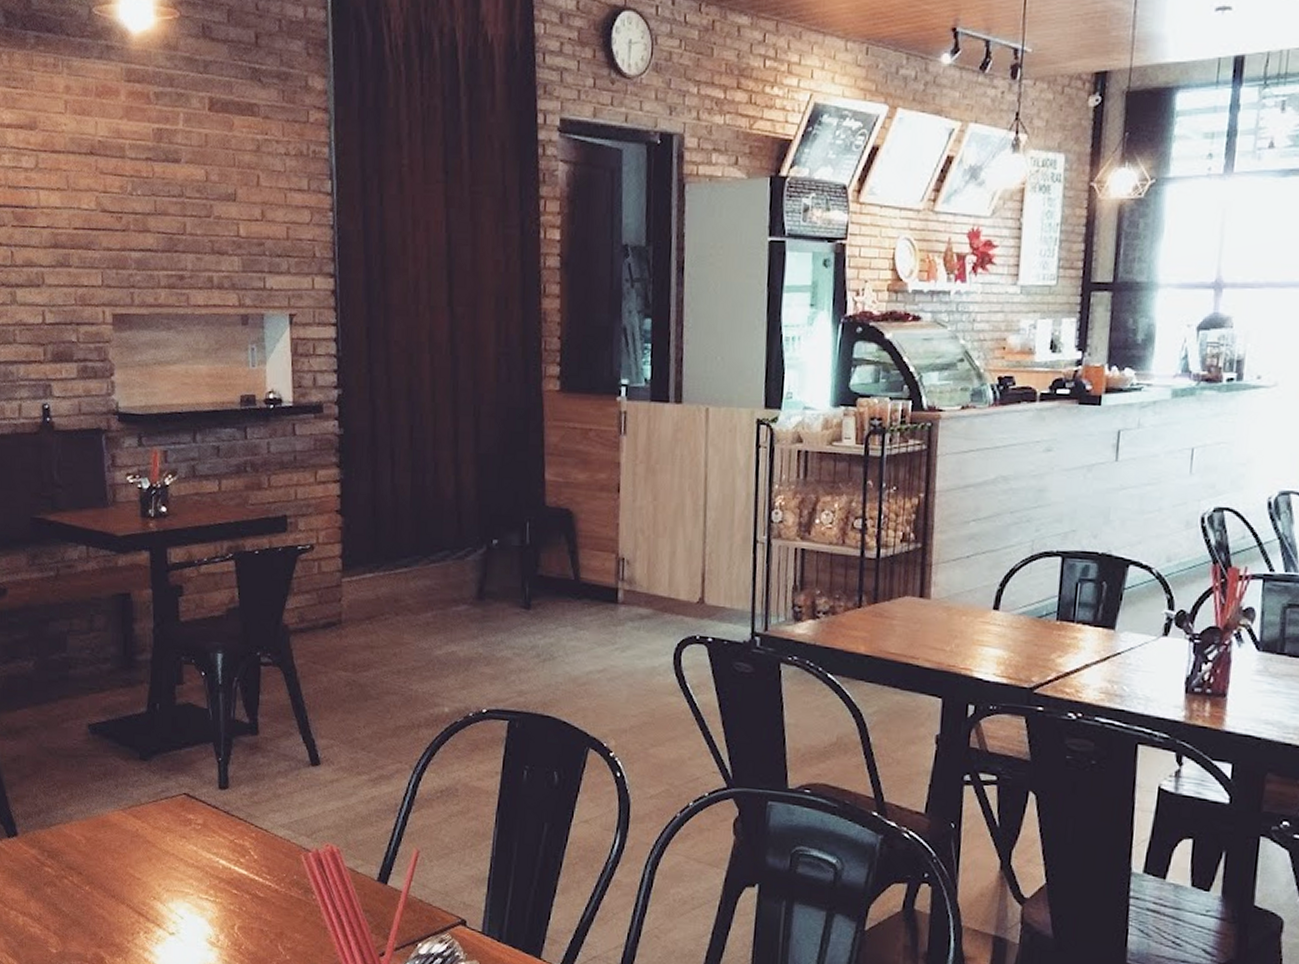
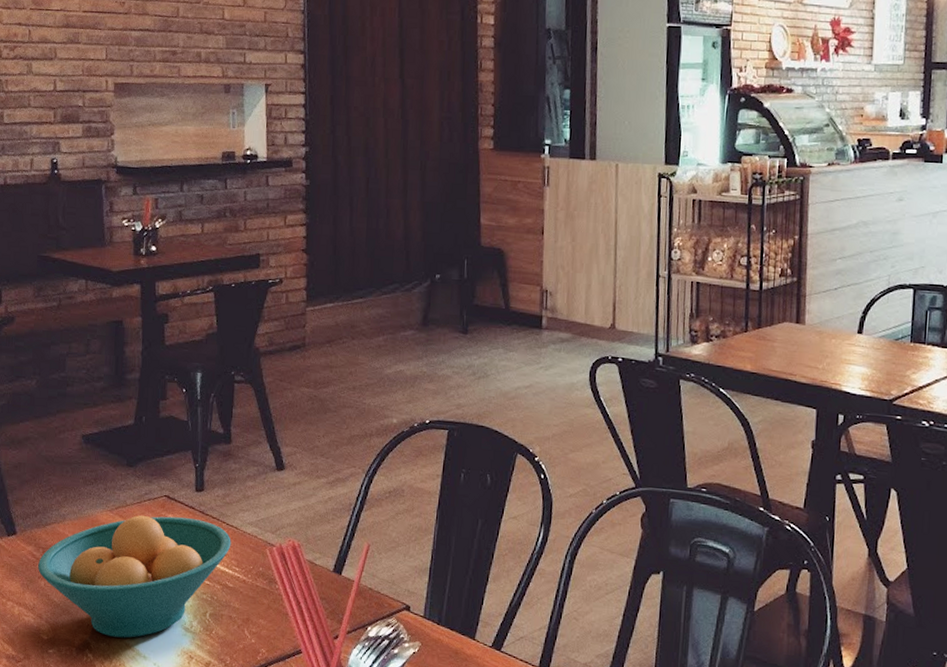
fruit bowl: none [43,815,261,953] -> present [38,515,231,638]

